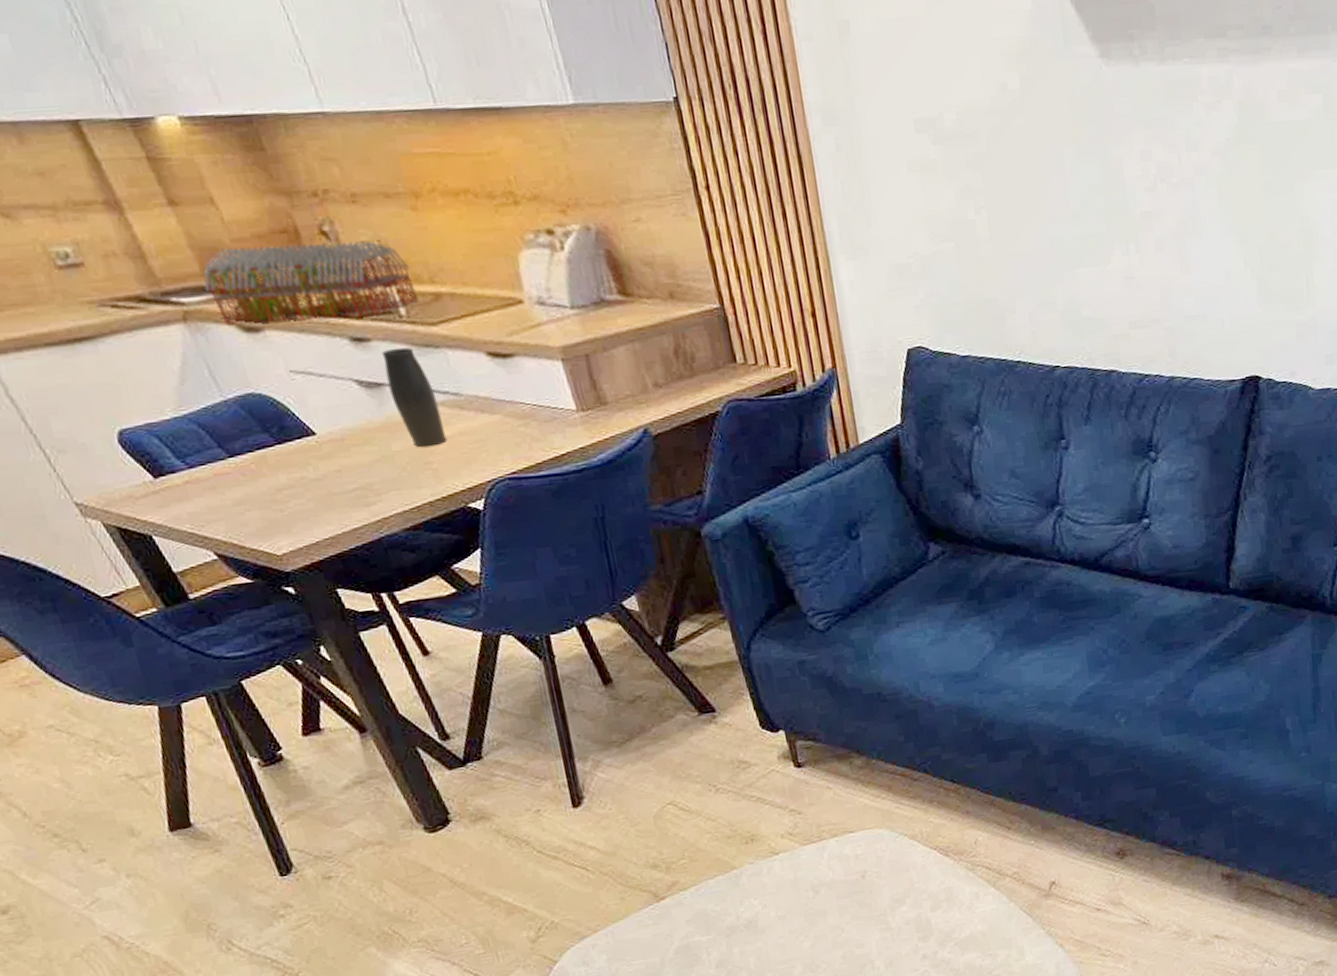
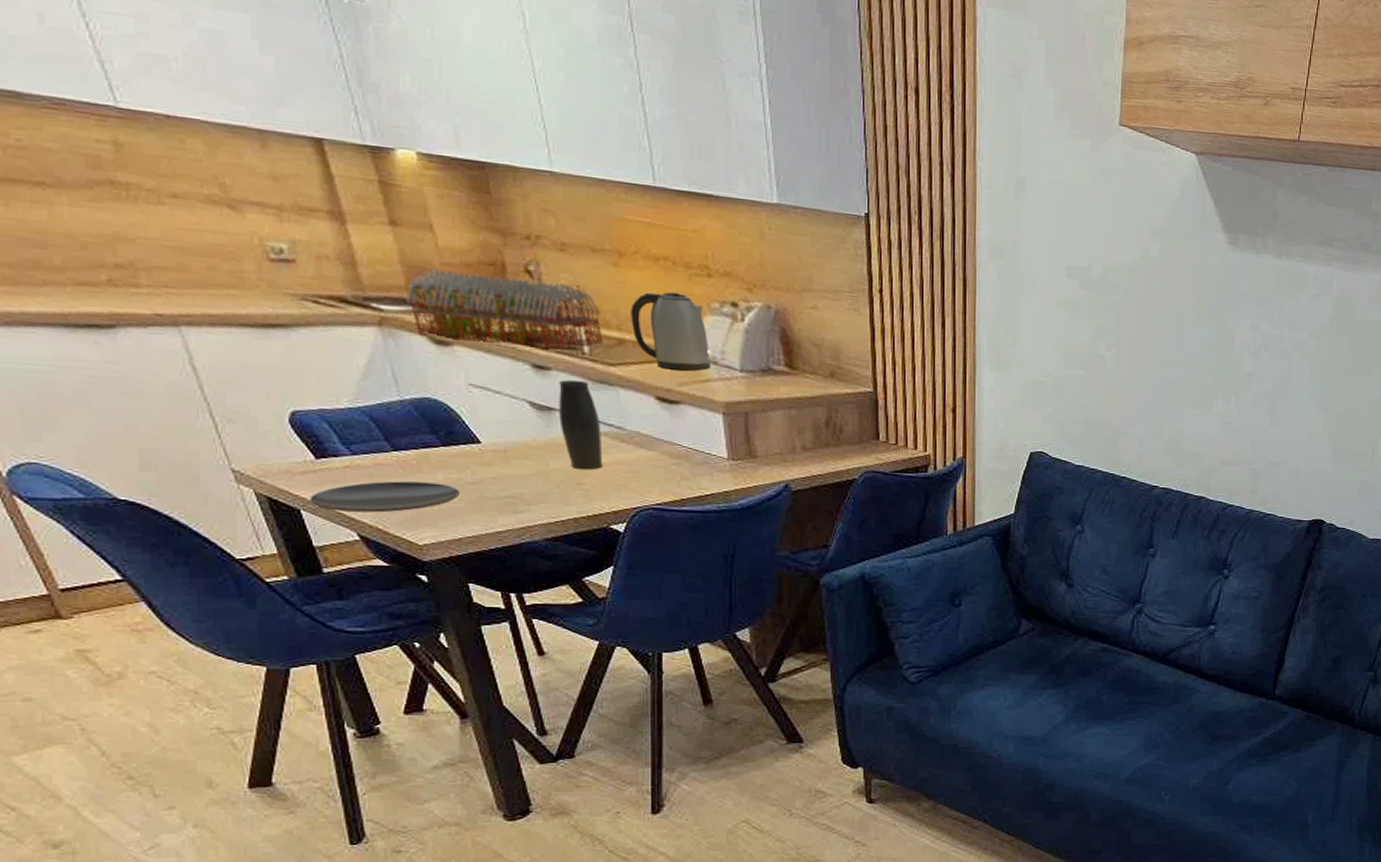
plate: none [158,485,308,532] -> present [309,481,461,513]
kettle: none [439,228,539,320] -> present [631,292,711,371]

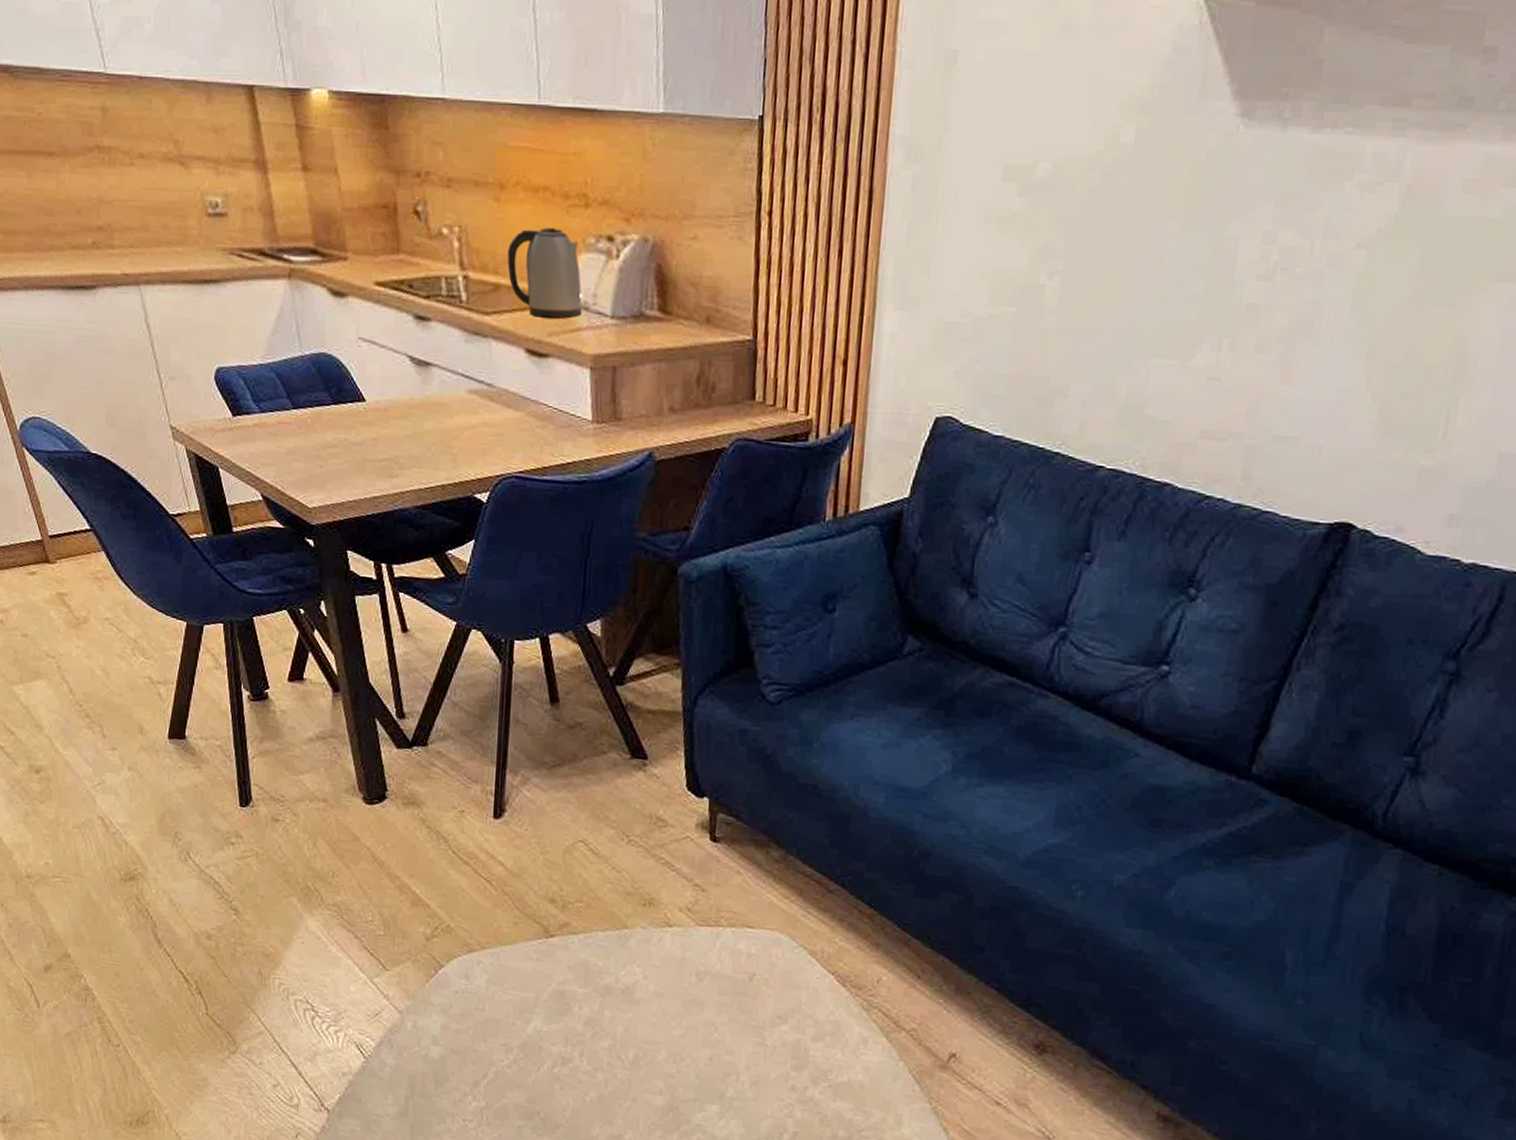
plate: present [309,481,461,513] -> none [226,440,346,473]
architectural model: present [406,269,604,350] -> none [312,216,481,298]
vase: present [559,379,603,471] -> none [435,331,473,433]

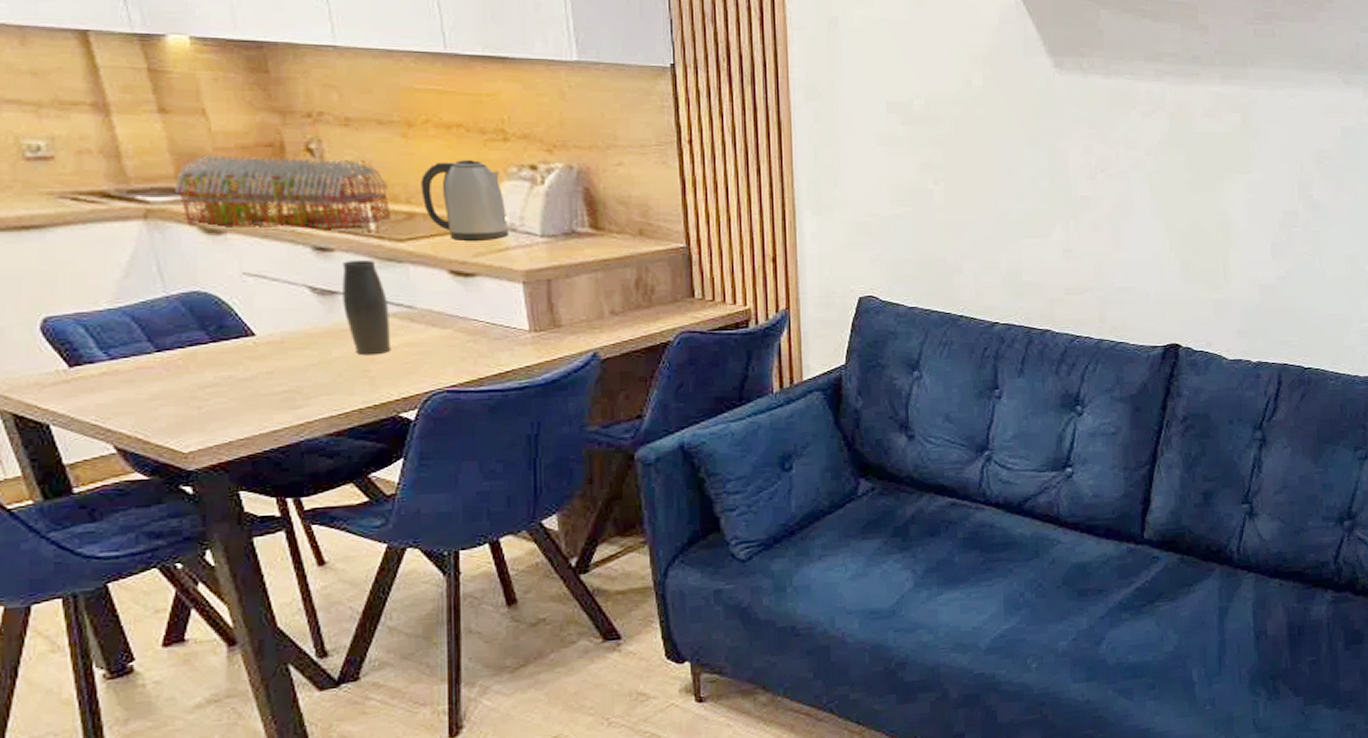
architectural model: none [312,216,481,298] -> present [175,155,392,229]
vase: none [435,331,473,433] -> present [342,259,392,356]

